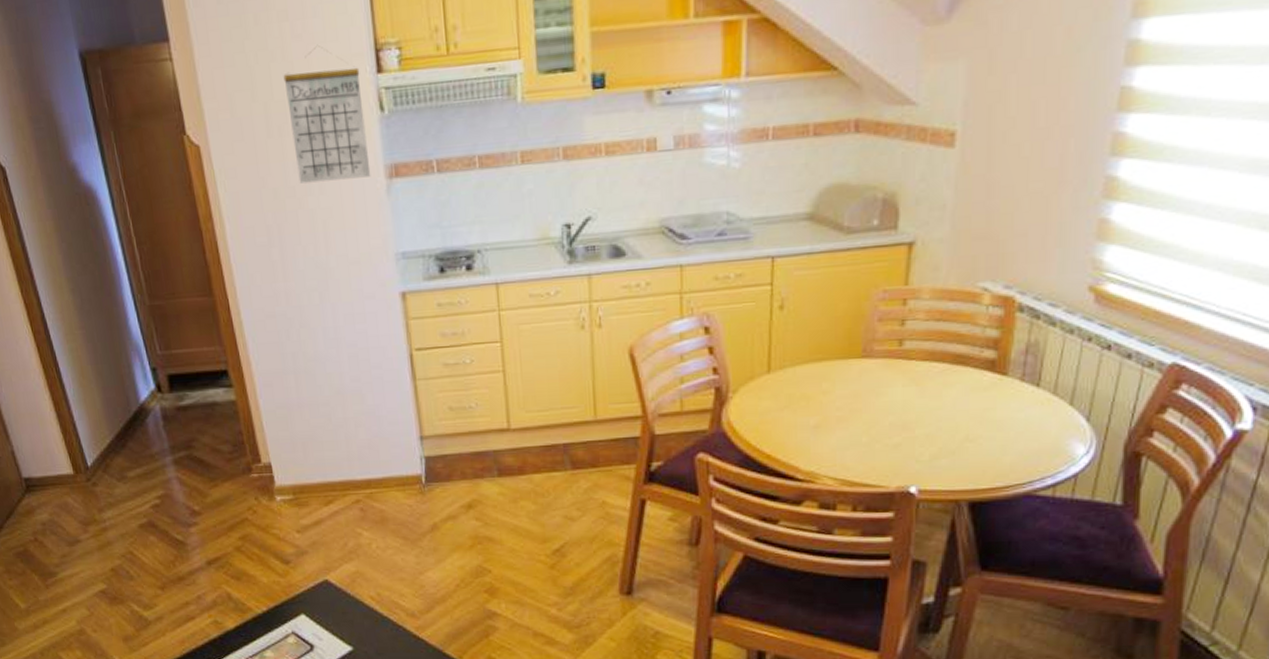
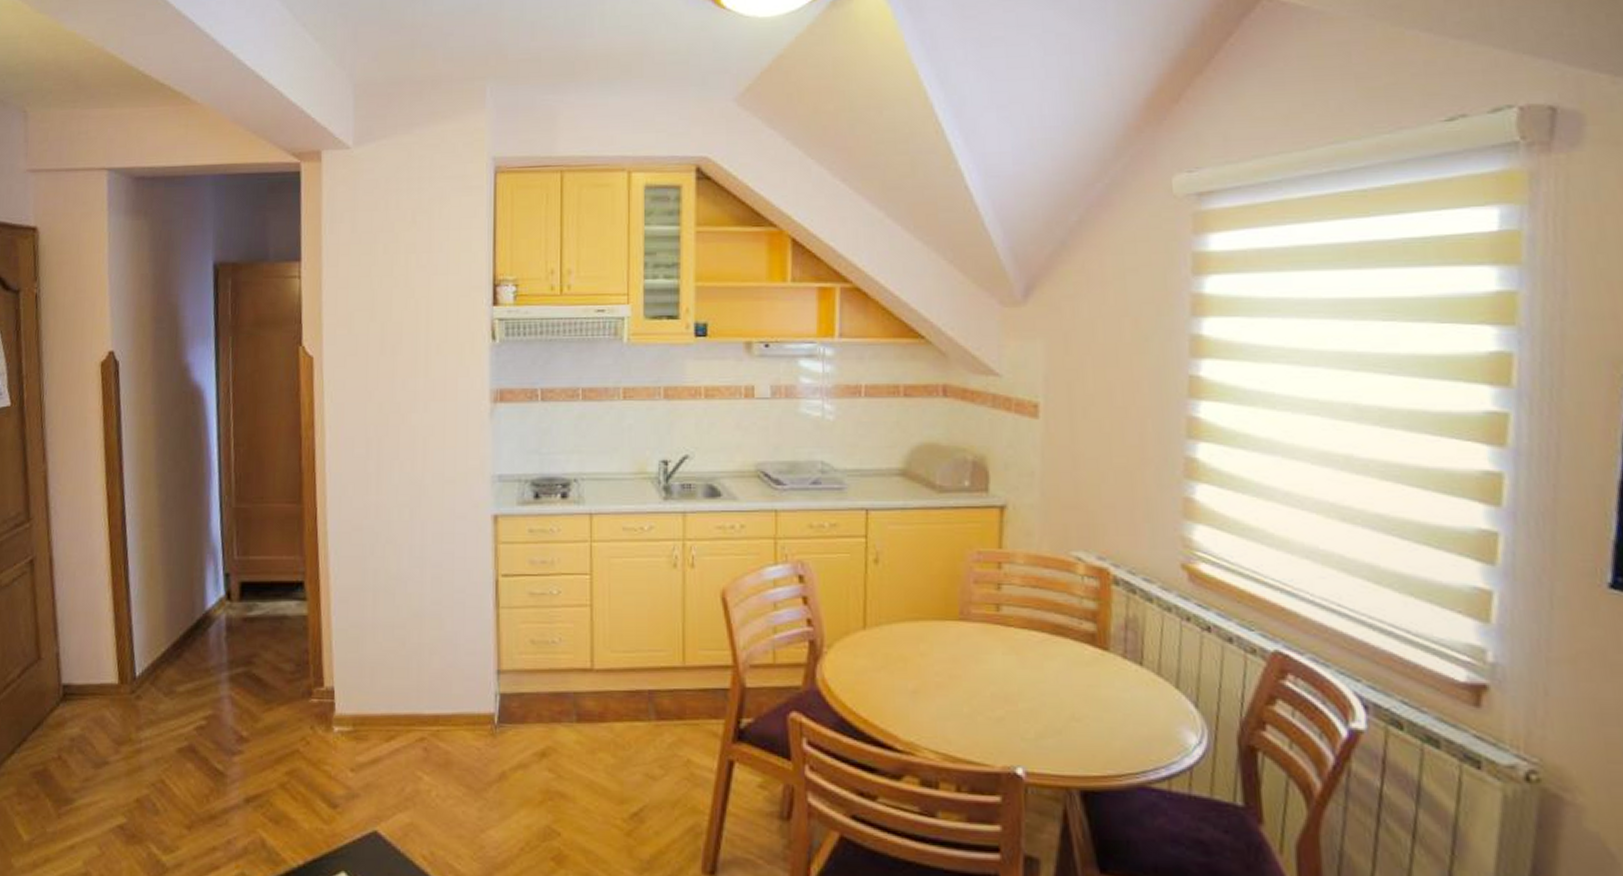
calendar: present [283,46,371,184] -> none [403,277,477,400]

